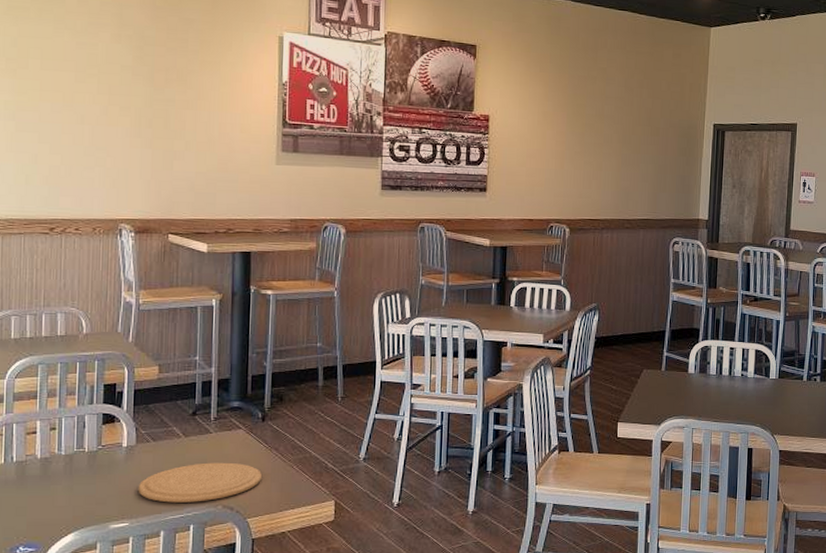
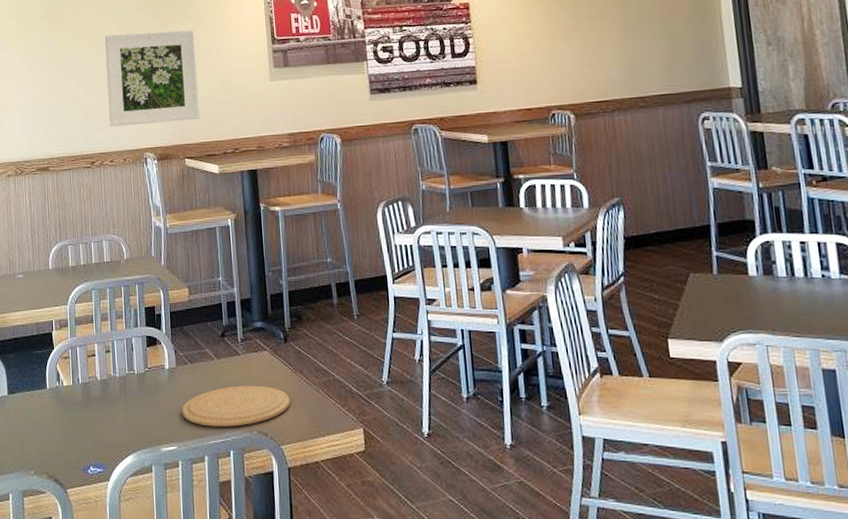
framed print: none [78,91,193,195] -> present [104,30,199,127]

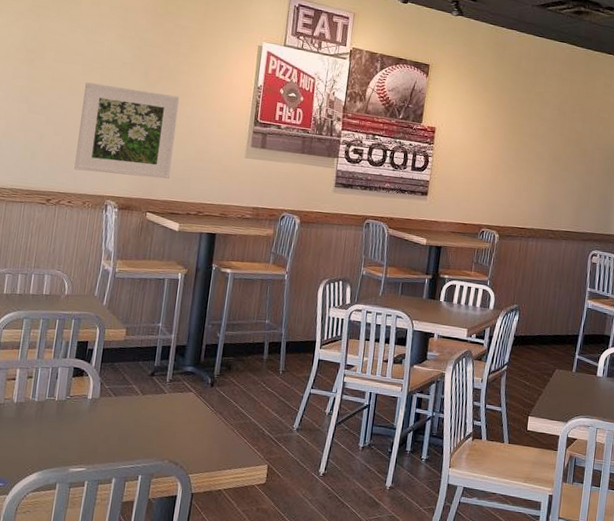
plate: present [181,385,290,427] -> none [96,419,206,455]

